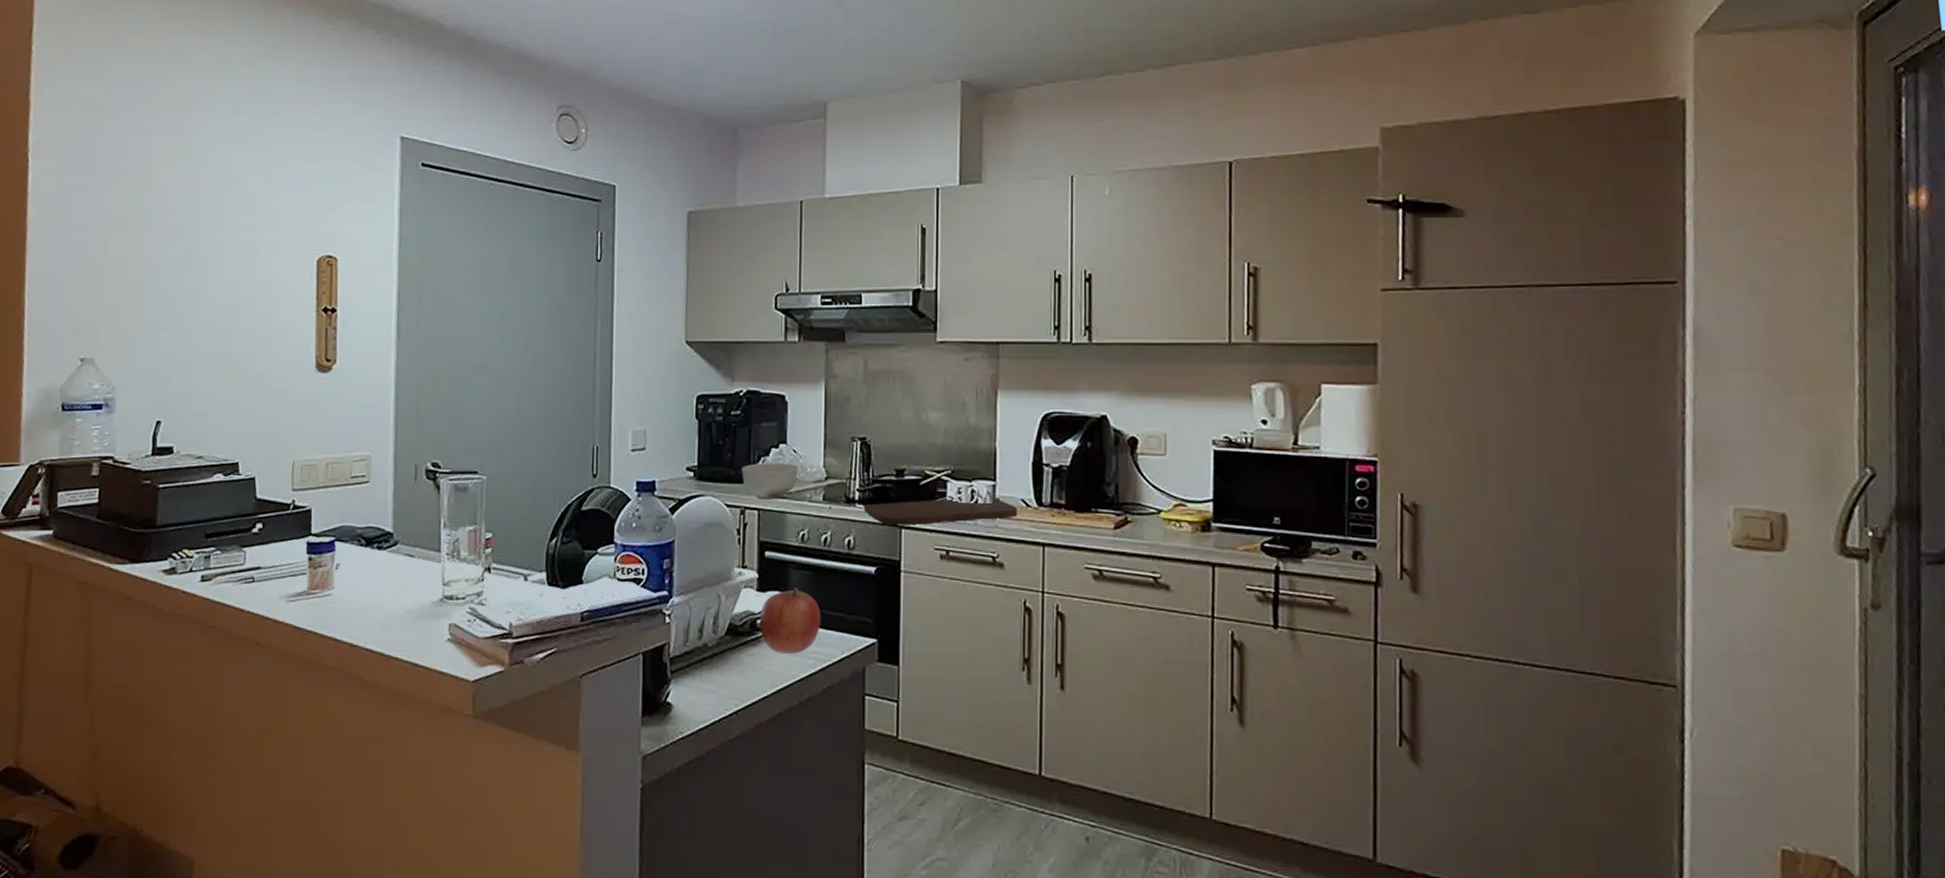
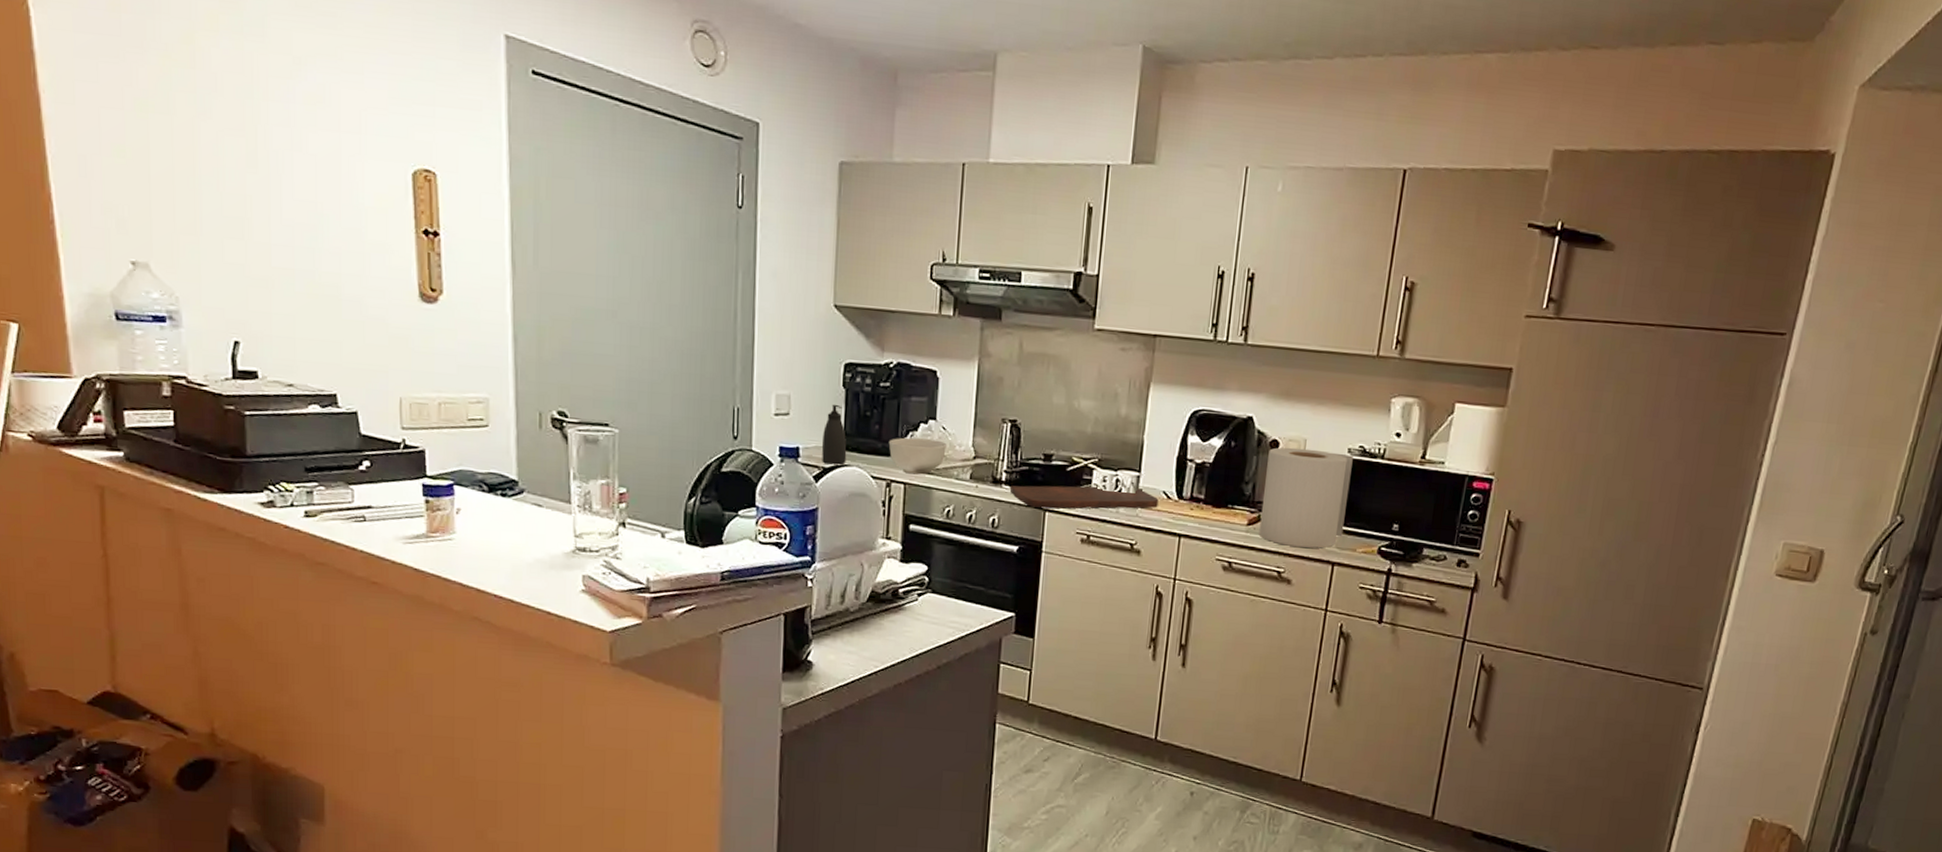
soap dispenser: none [676,435,701,496] -> present [821,404,847,465]
fruit: present [759,588,821,655] -> none [901,561,962,623]
paper towel roll: none [1127,443,1220,550] -> present [1259,447,1353,549]

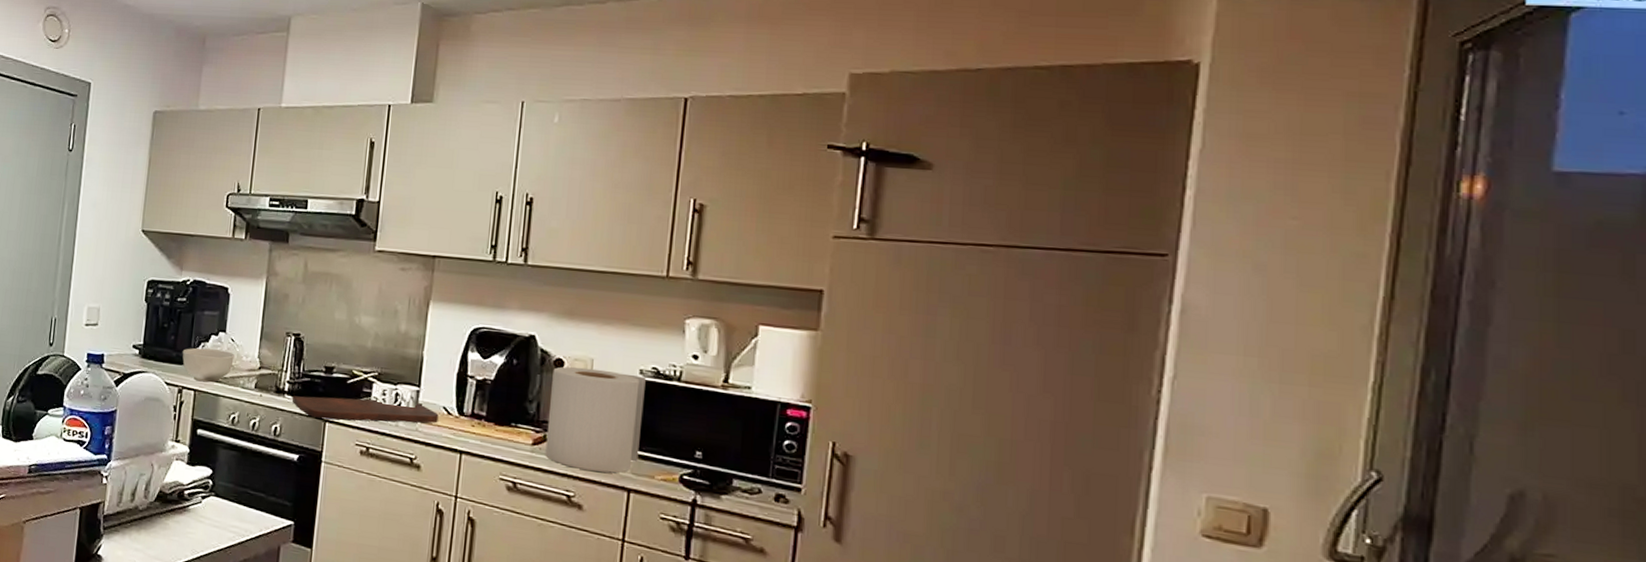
soap dispenser: present [821,404,847,465] -> none [123,316,145,371]

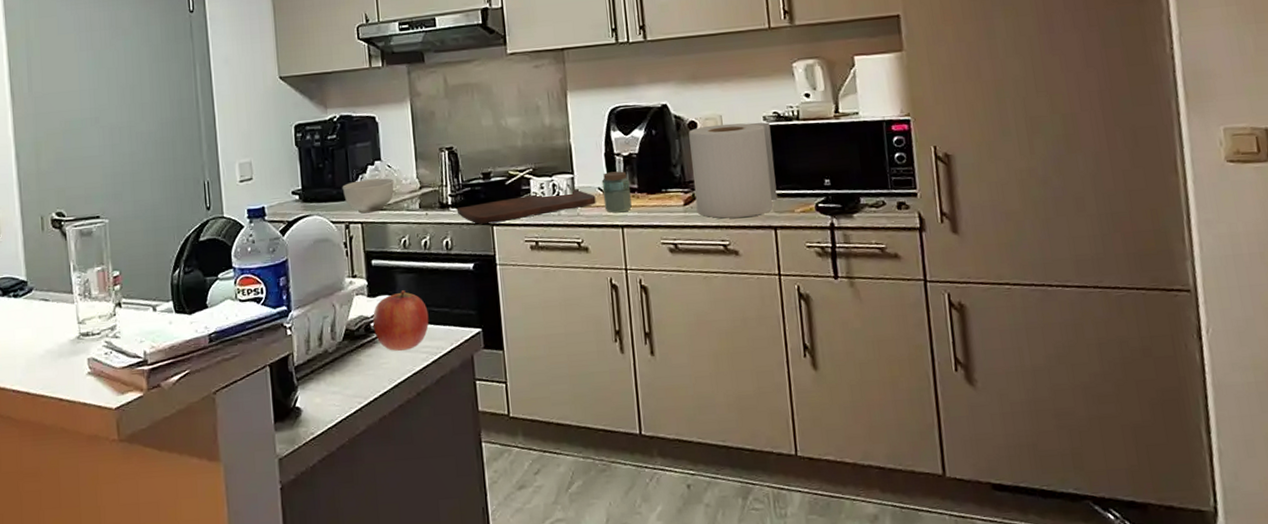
fruit: none [186,466,244,526] -> present [372,290,429,352]
peanut butter: none [446,393,478,438] -> present [601,171,632,213]

